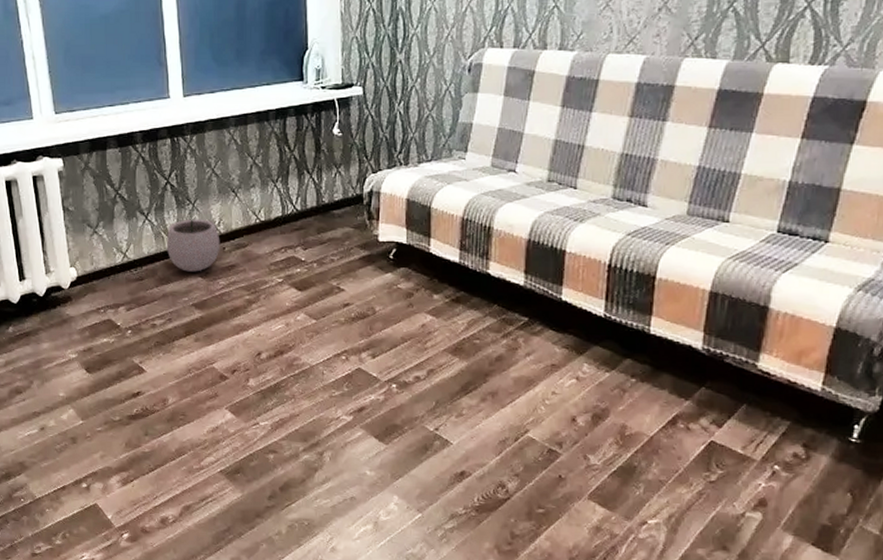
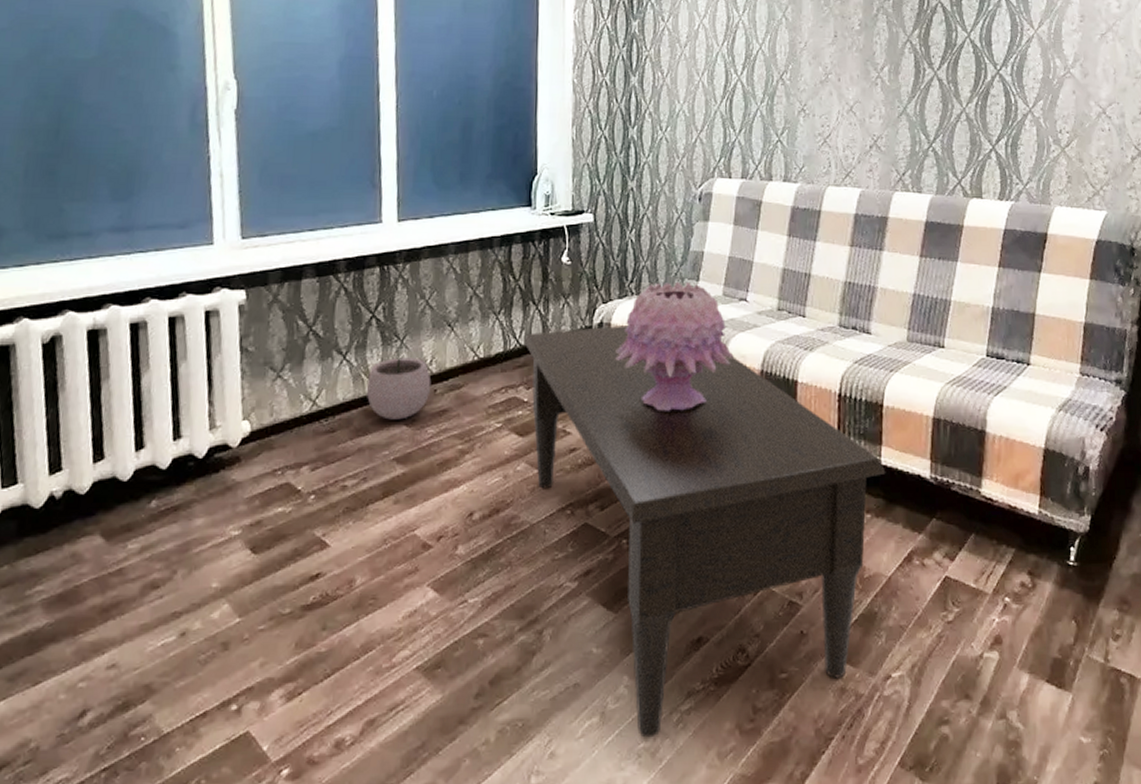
coffee table: none [300,194,655,547] -> present [524,326,886,738]
decorative vase: none [385,152,501,275] -> present [615,281,734,411]

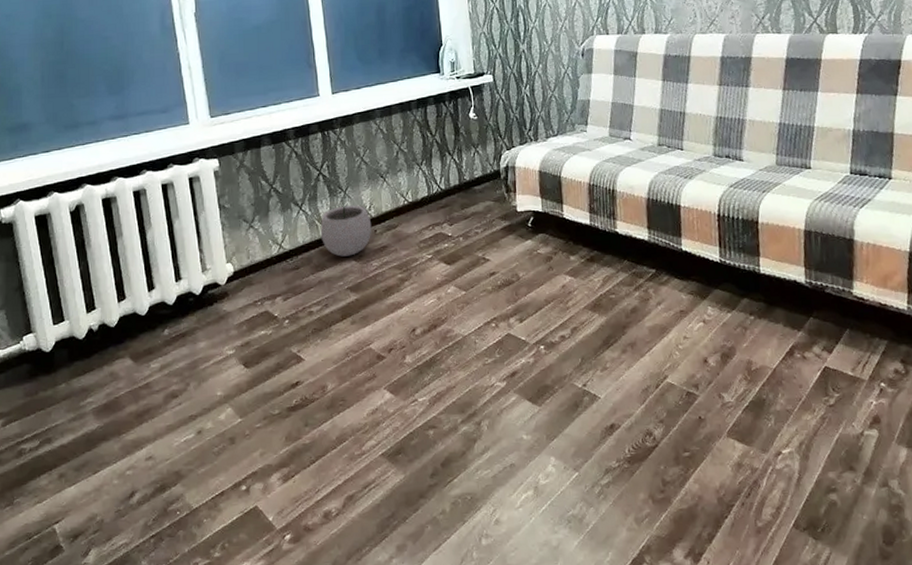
coffee table: present [524,326,886,738] -> none [444,167,765,507]
decorative vase: present [615,281,734,411] -> none [521,126,623,238]

